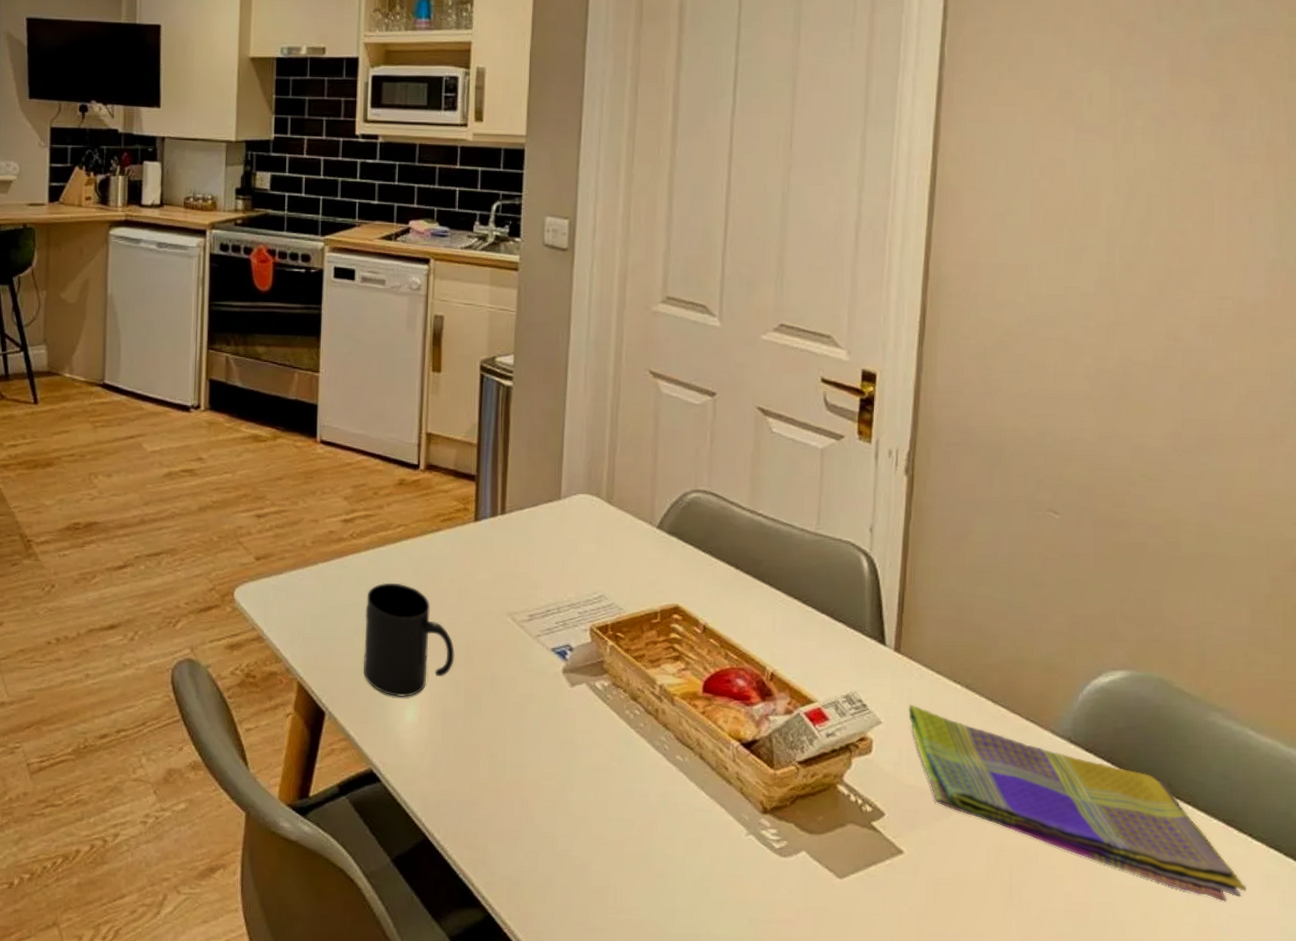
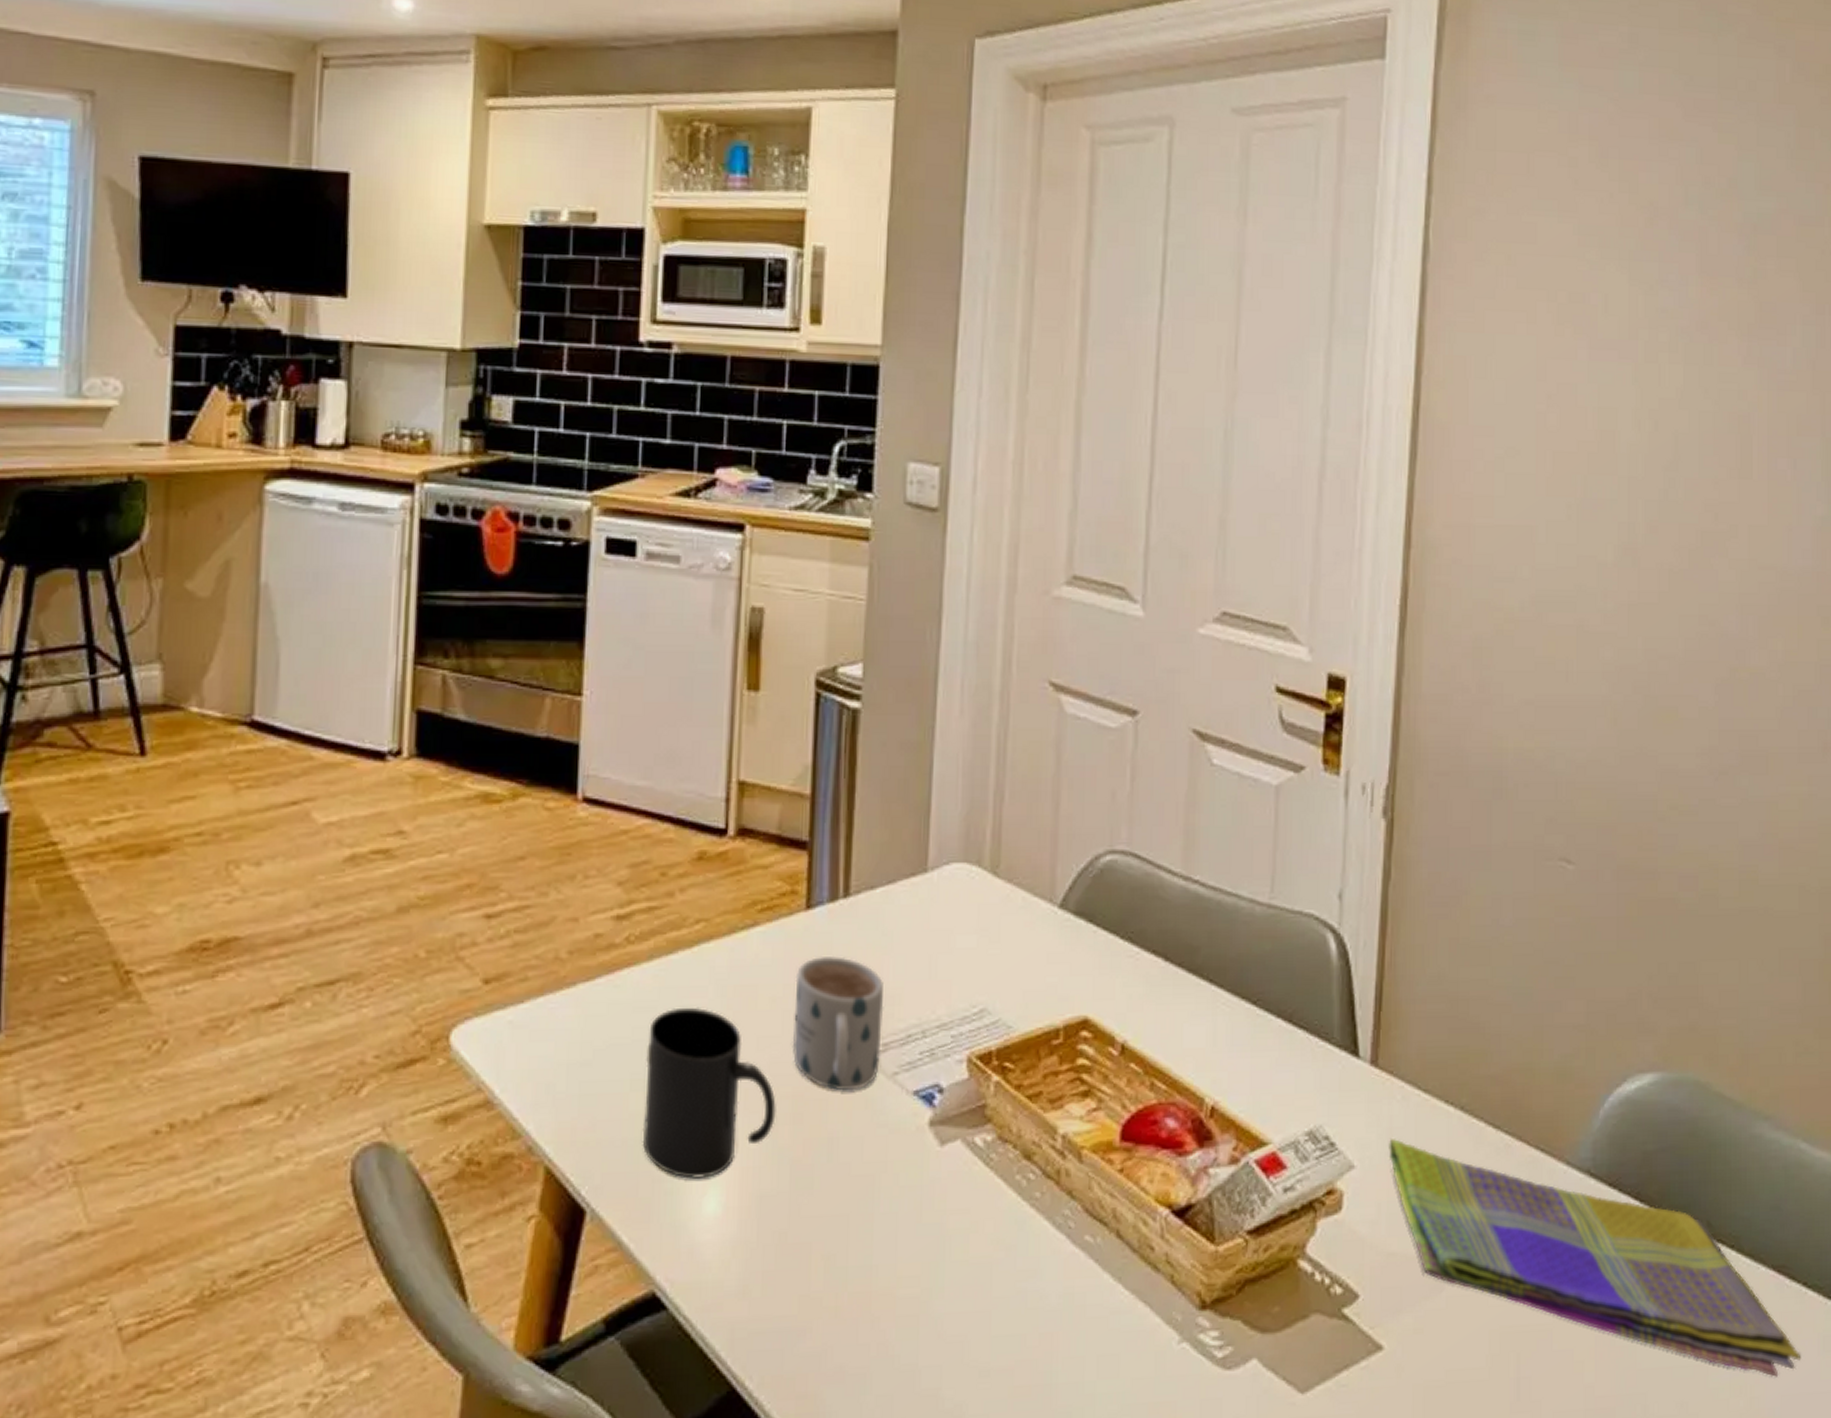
mug: none [465,554,530,646] -> present [792,956,884,1091]

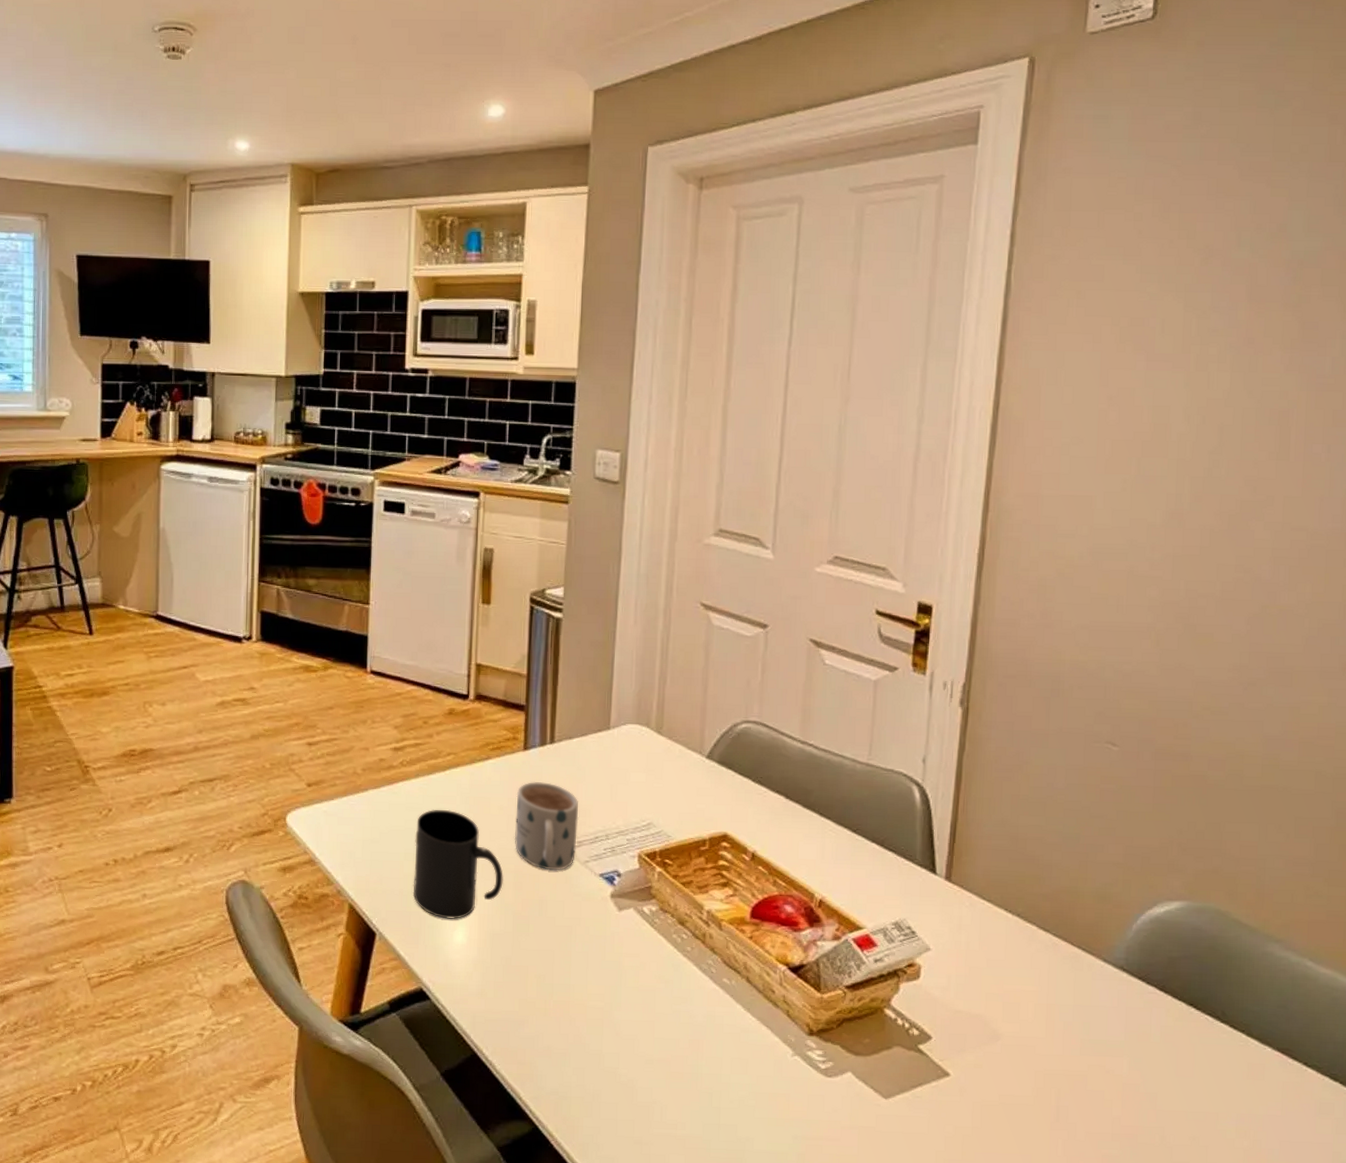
dish towel: present [1389,1138,1801,1377] -> none [958,931,1300,1128]

